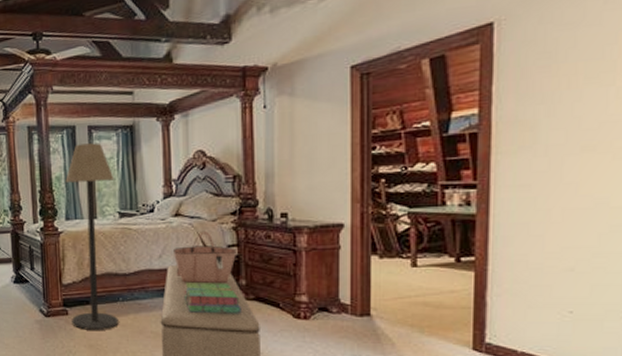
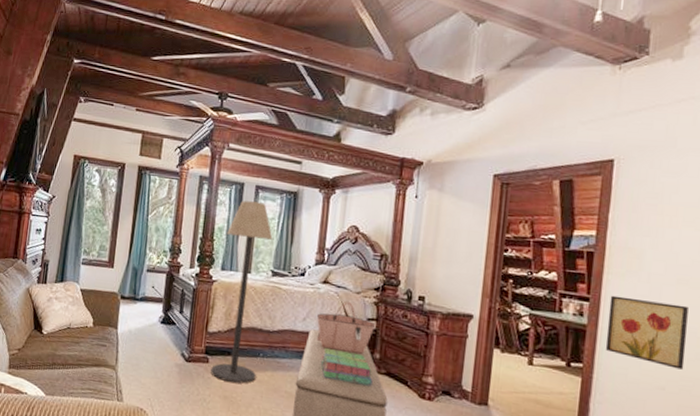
wall art: none [499,174,598,246] -> present [605,295,689,370]

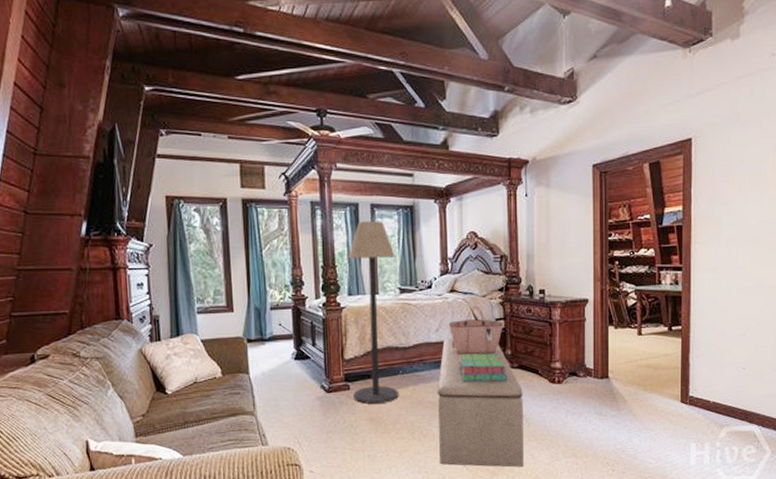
wall art: present [605,295,689,370] -> none [697,261,759,317]

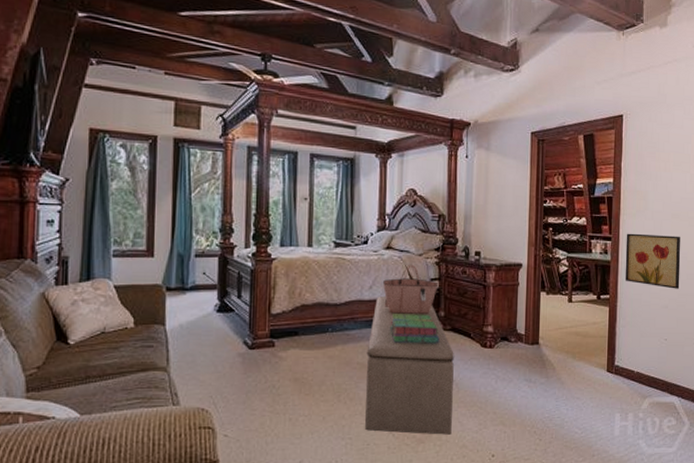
floor lamp: present [348,221,399,404] -> none [278,170,333,363]
wall art: none [697,261,759,317] -> present [625,233,681,289]

